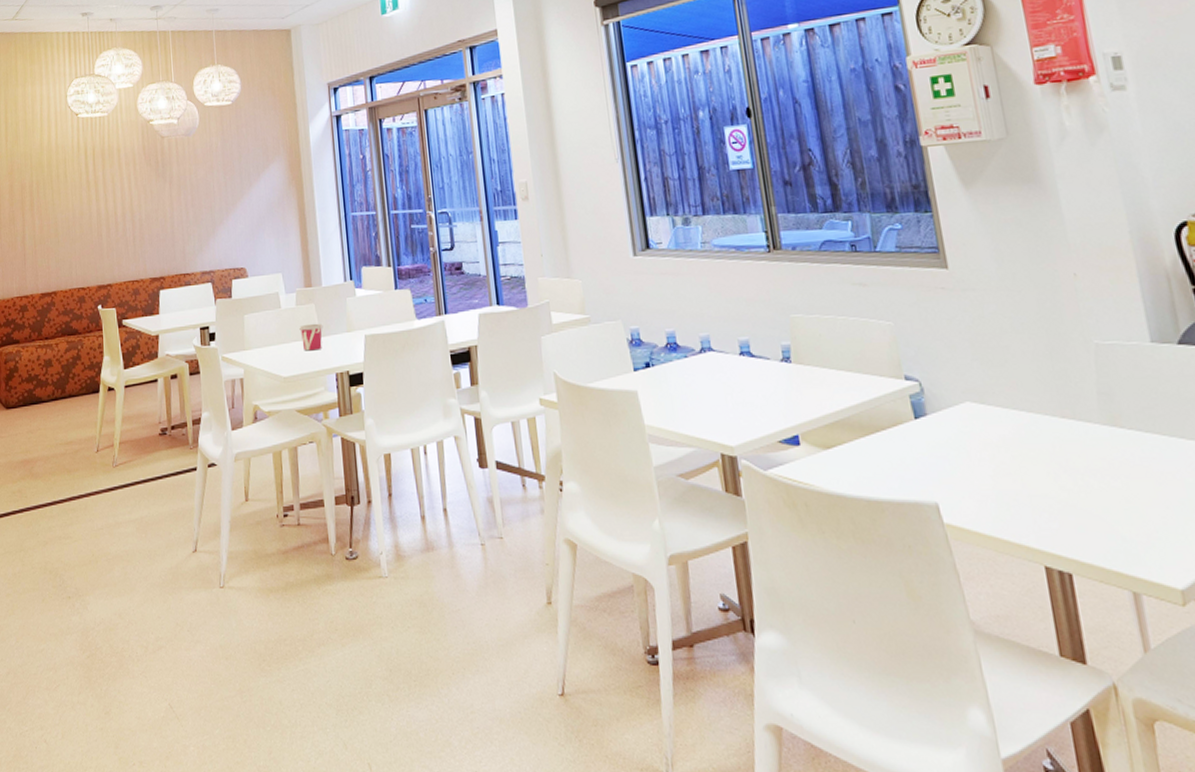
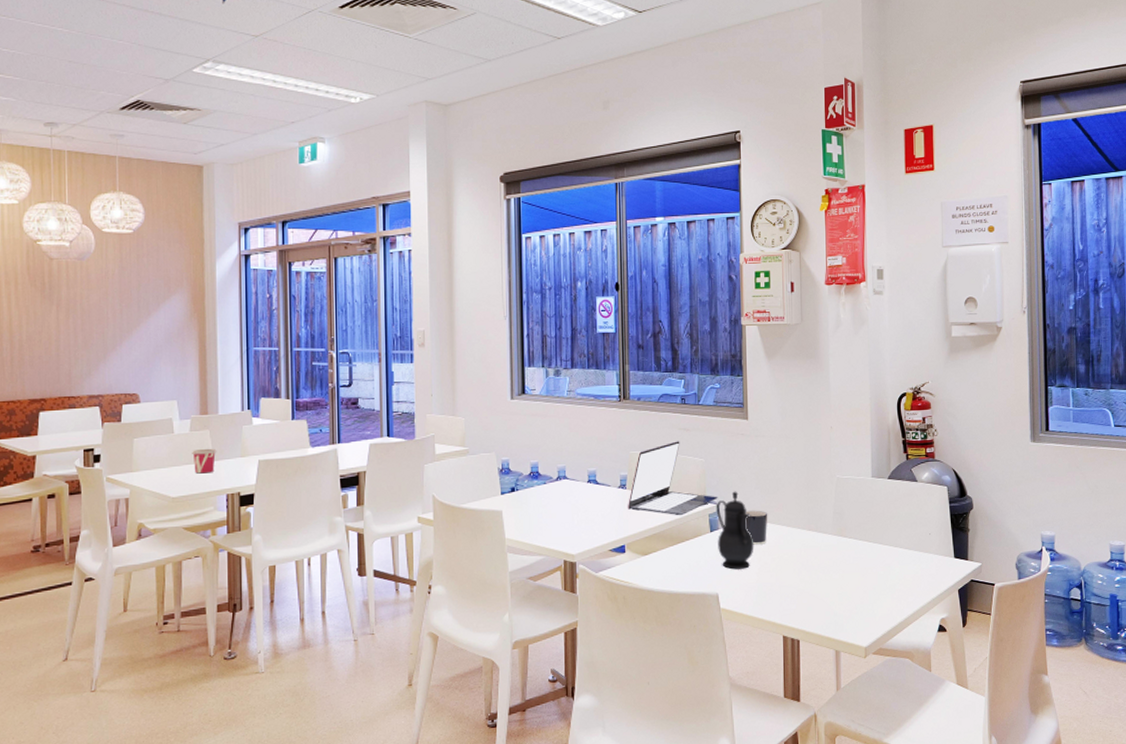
laptop: none [795,299,920,398] -> present [627,441,718,516]
coffeepot: none [918,364,983,471] -> present [716,491,754,570]
mug: none [962,389,1000,437] -> present [745,510,768,545]

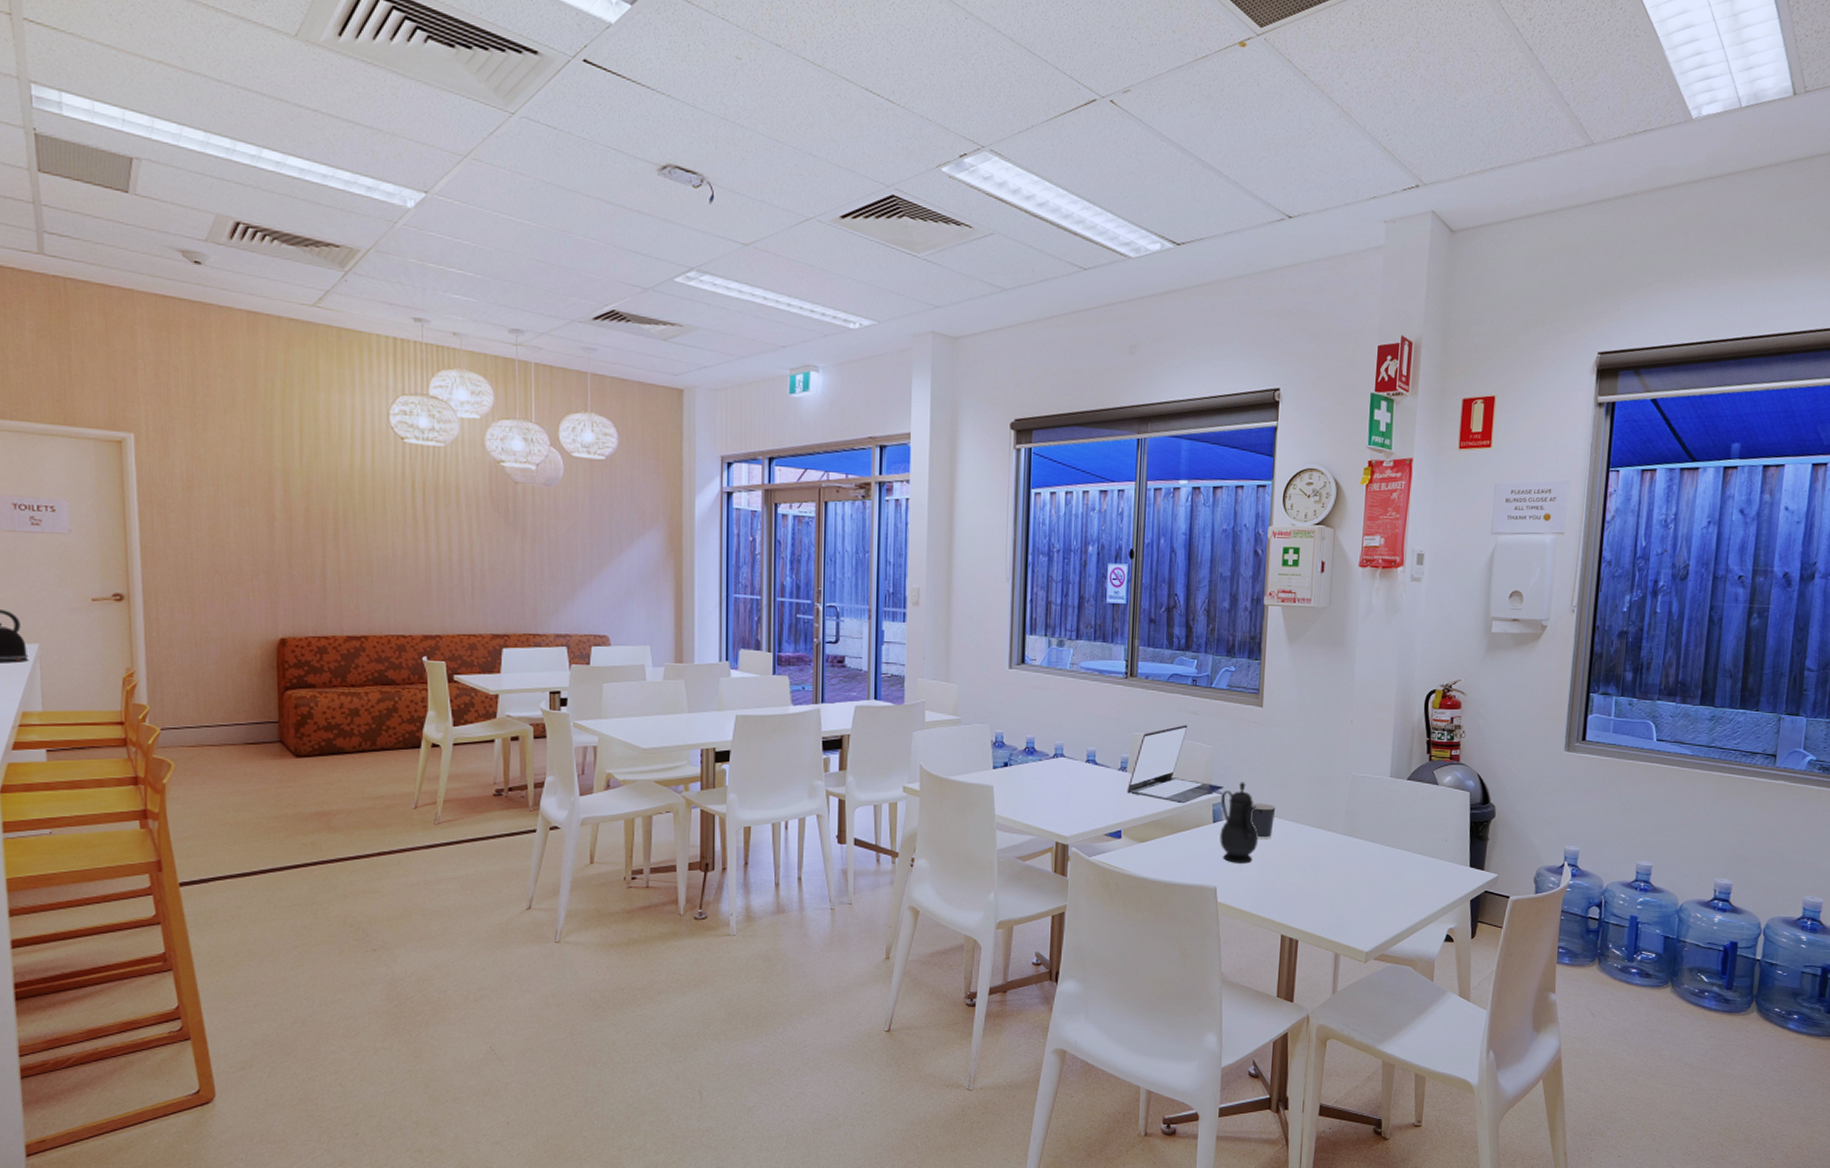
cup: present [192,448,217,474] -> none [665,699,692,726]

